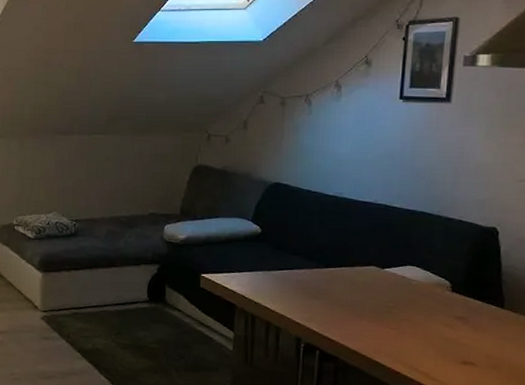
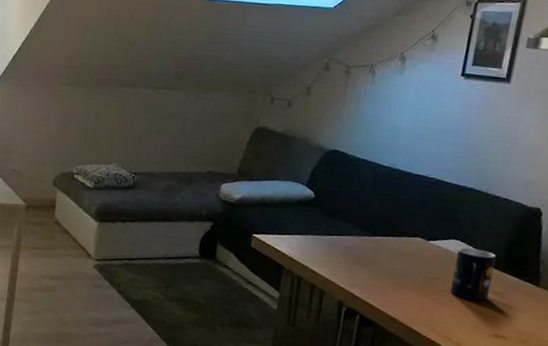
mug: none [411,273,455,328] -> present [450,247,496,301]

